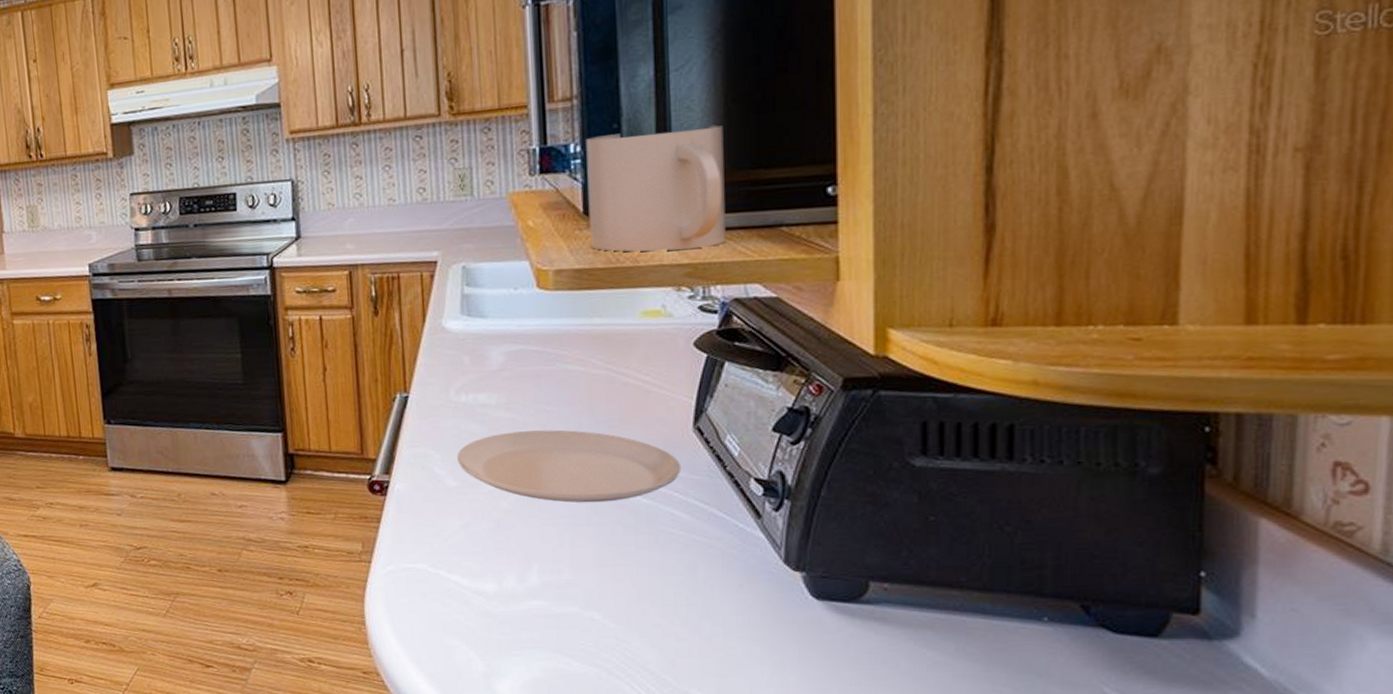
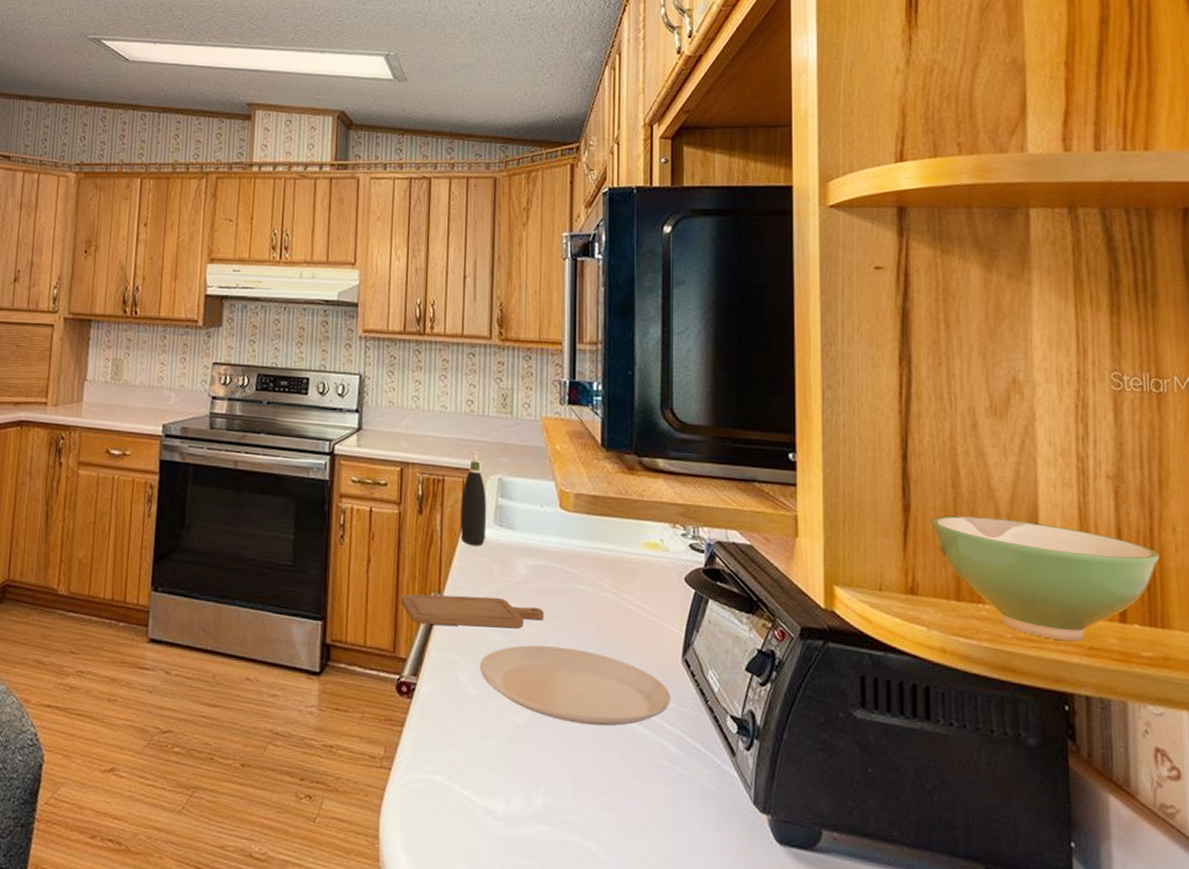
chopping board: none [363,388,526,424] -> present [401,593,544,628]
soap dispenser: none [420,241,453,342] -> present [460,450,487,547]
mug: present [586,124,726,252] -> none [605,379,712,491]
bowl: none [1022,221,1369,355] -> present [930,515,1160,642]

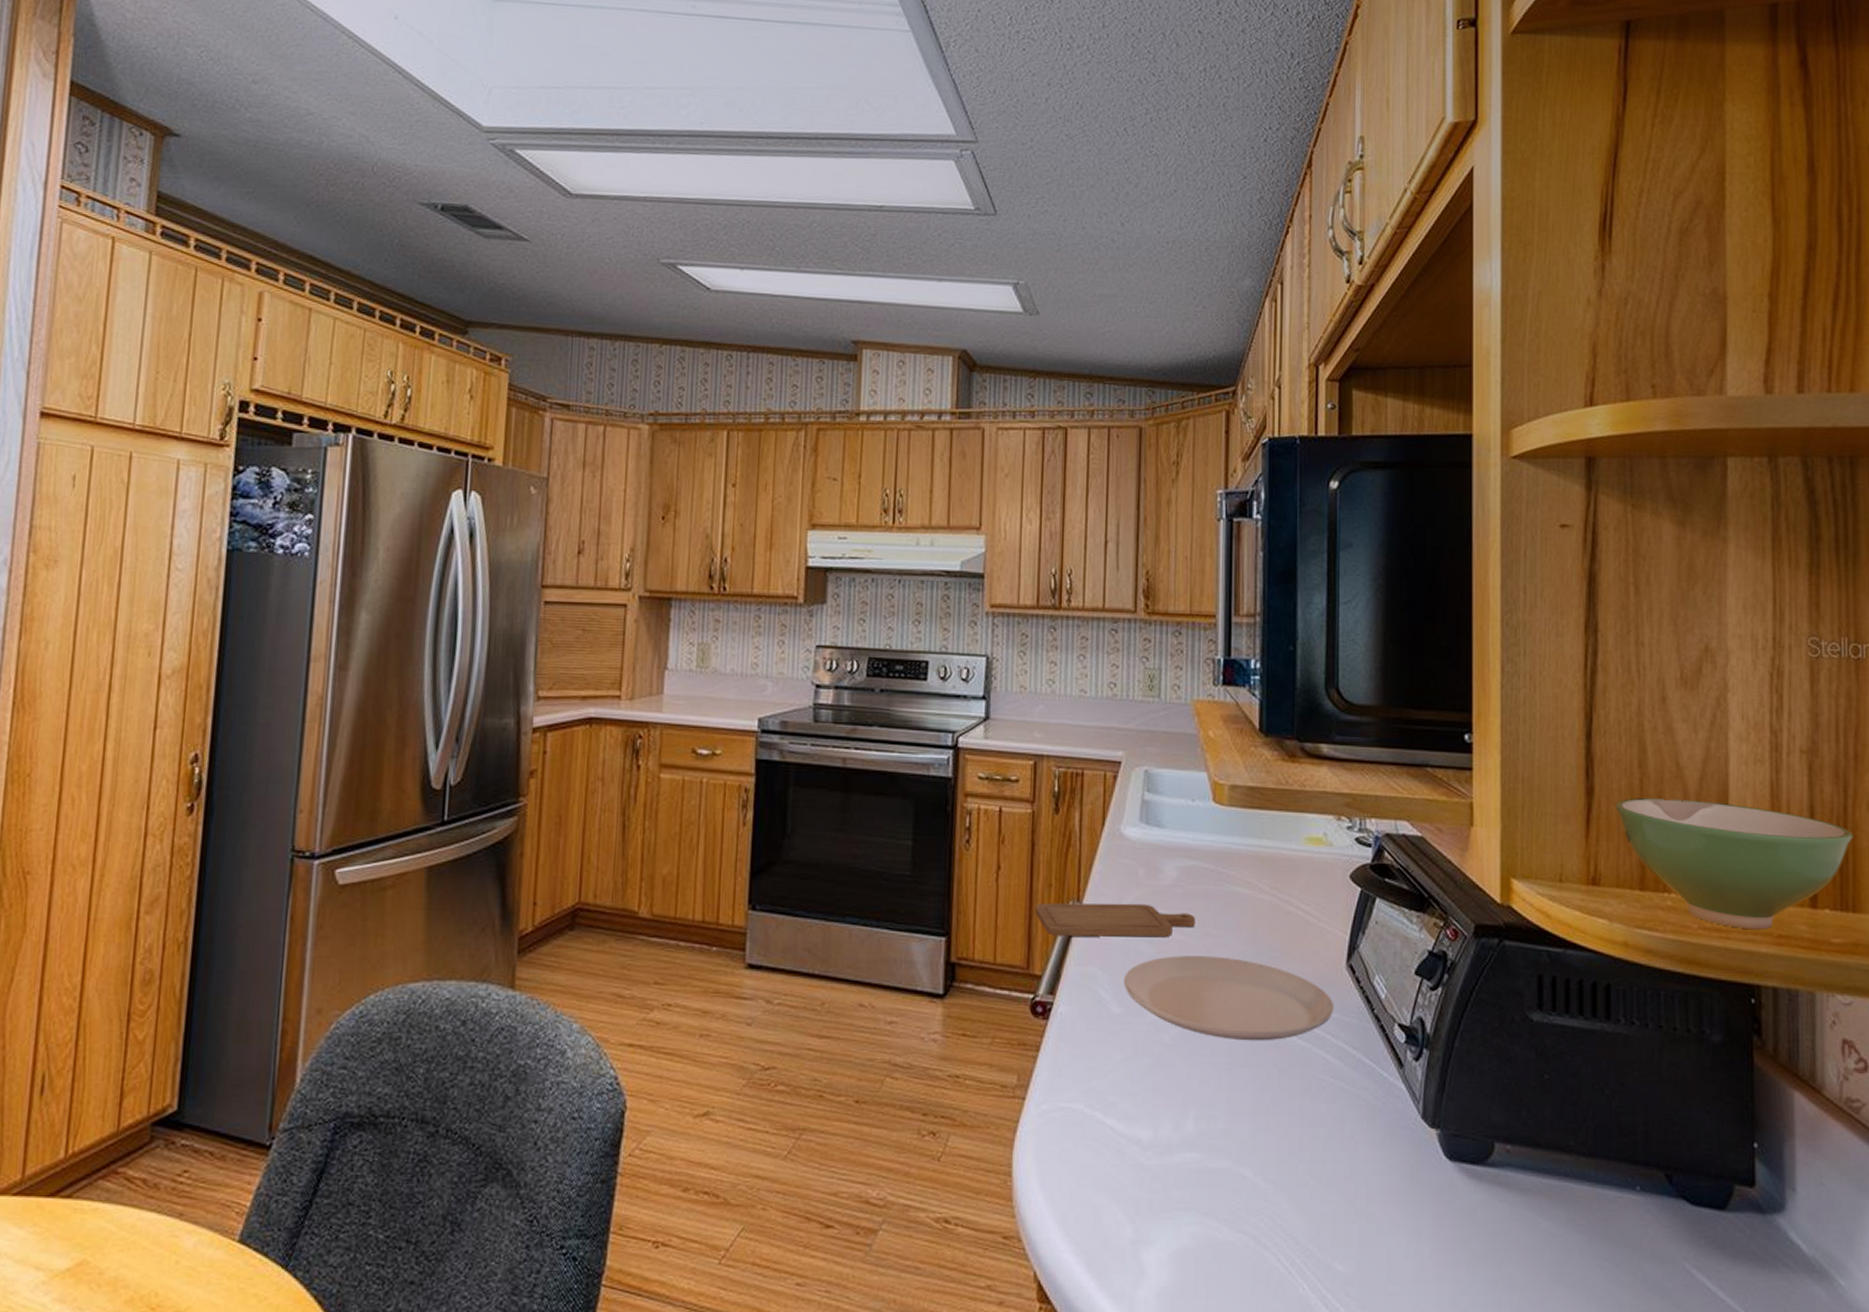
soap dispenser: present [460,450,487,547] -> none [1101,740,1132,849]

